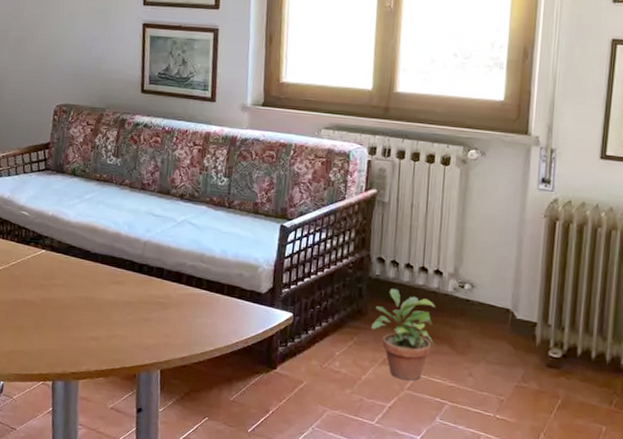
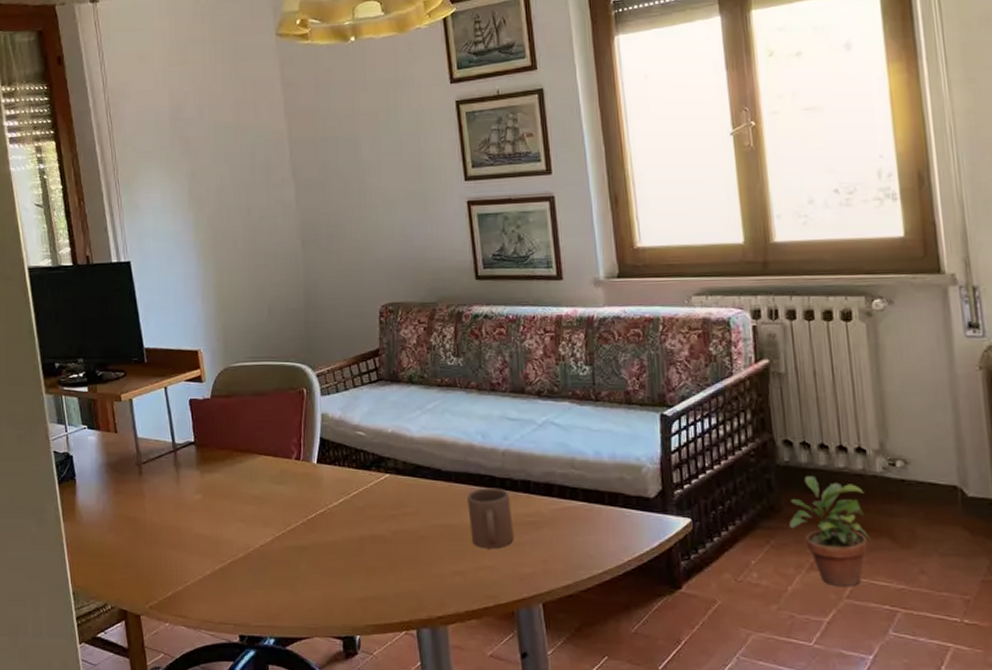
mug: none [108,270,146,321] -> present [467,488,514,549]

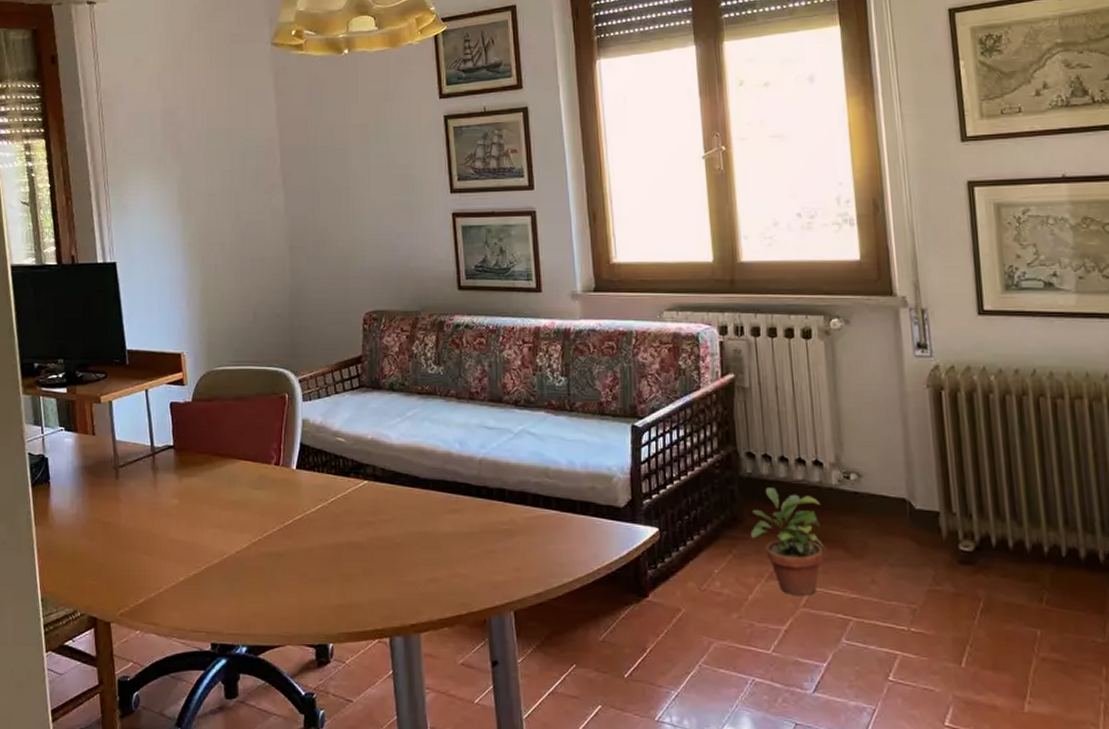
mug: present [467,488,514,549] -> none [444,495,488,557]

